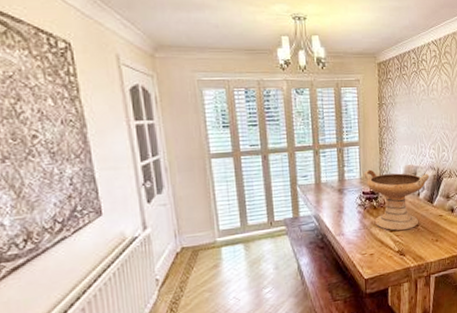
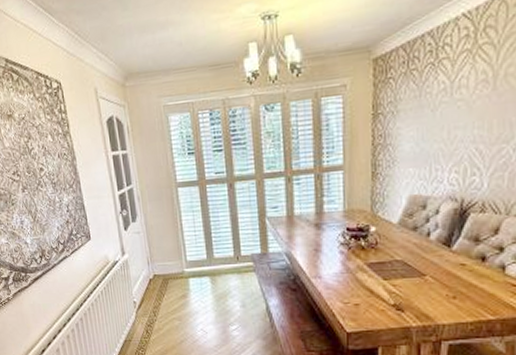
decorative bowl: present [364,169,430,231] -> none [349,200,448,280]

